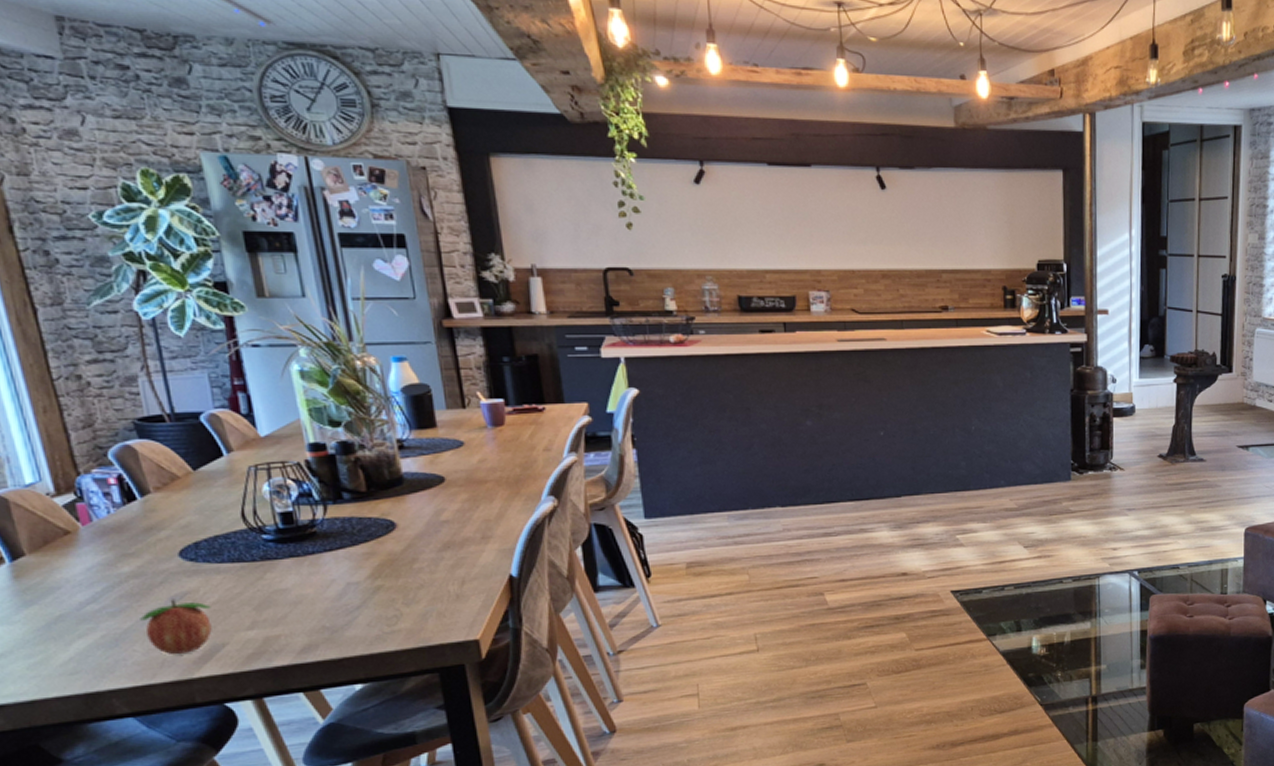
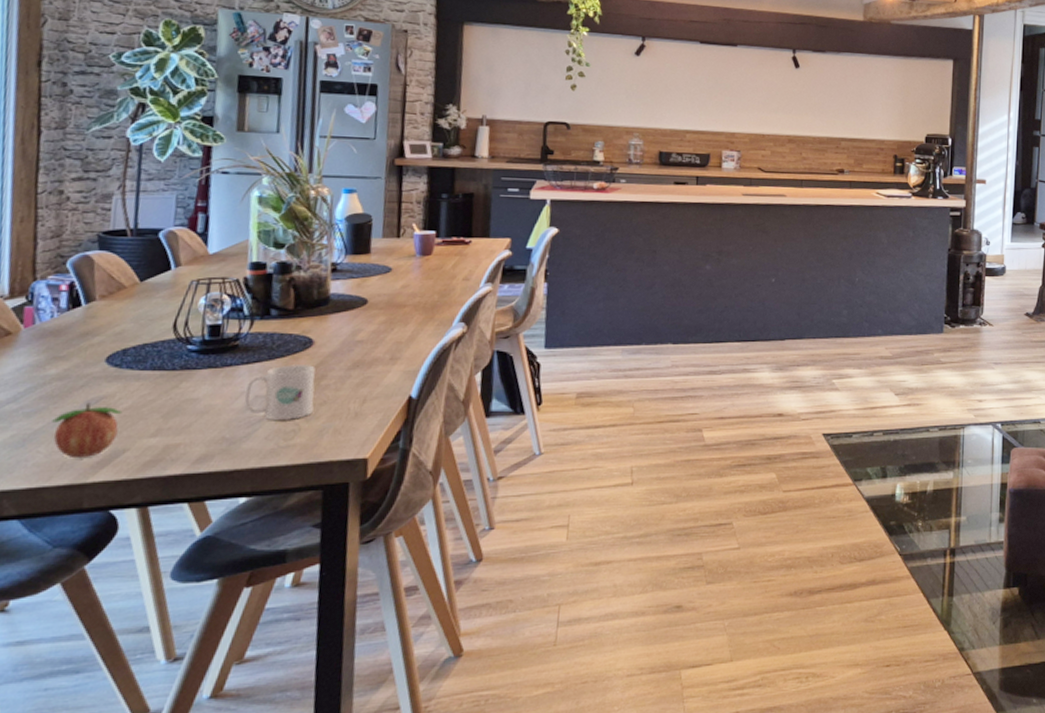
mug: none [334,548,411,606] -> present [244,365,315,420]

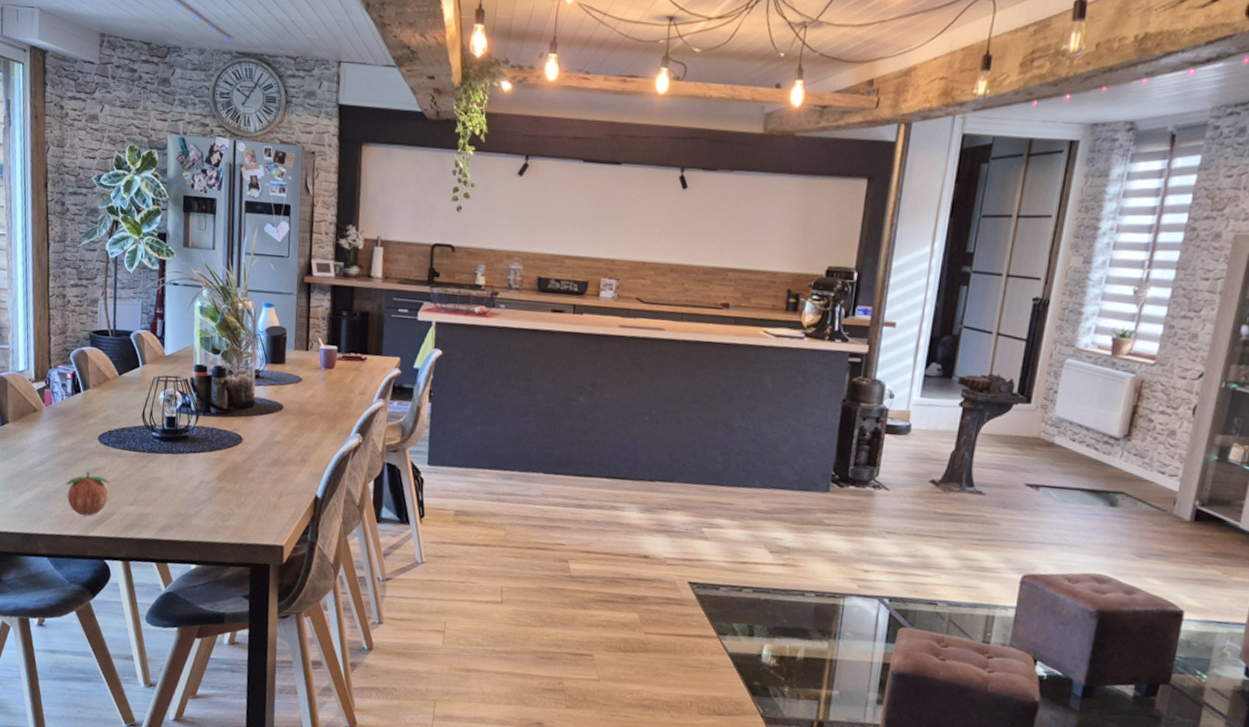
mug: present [244,365,315,420] -> none [193,457,244,505]

